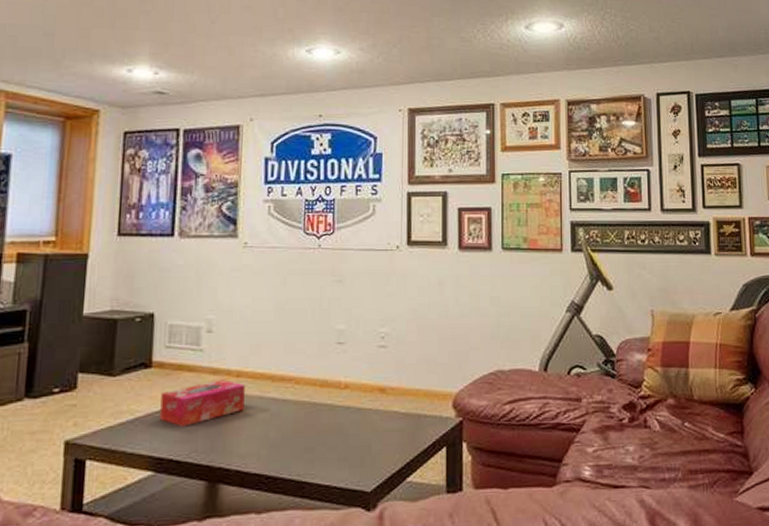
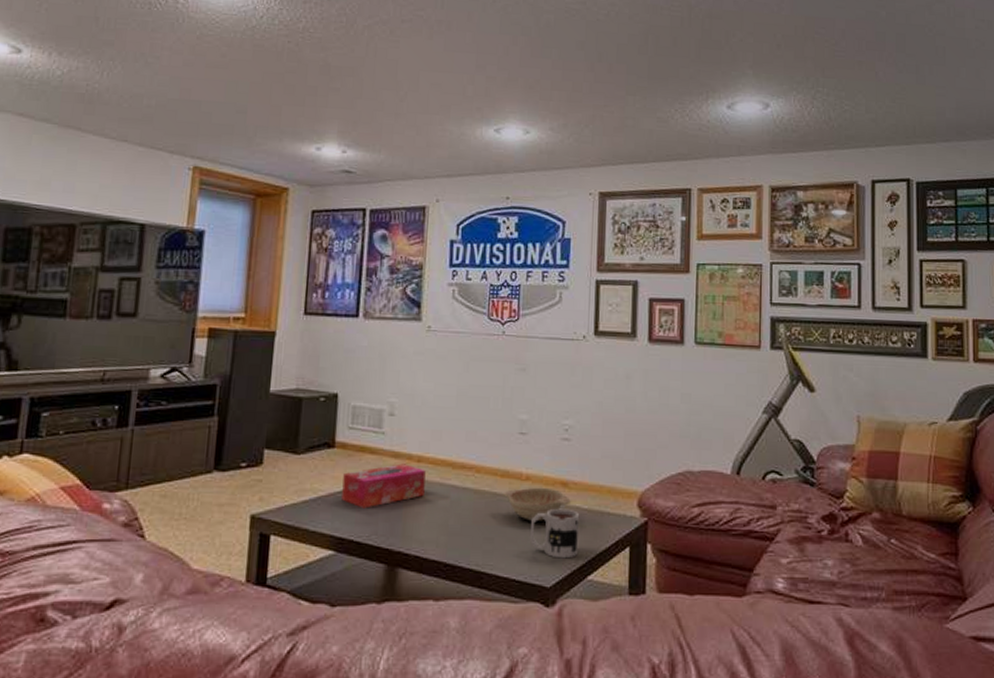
decorative bowl: none [322,394,390,428] -> present [502,487,572,521]
mug: none [350,413,398,463] -> present [530,508,580,559]

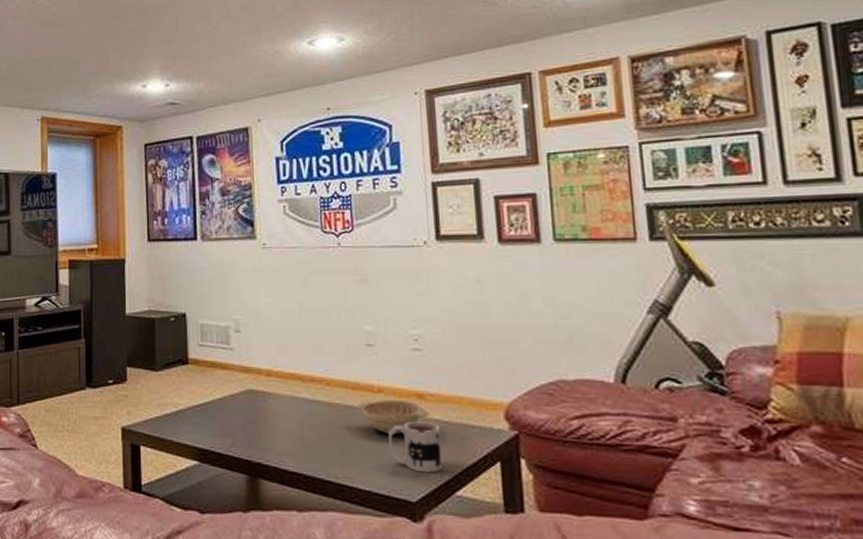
tissue box: present [342,463,426,509] -> none [199,378,277,421]

